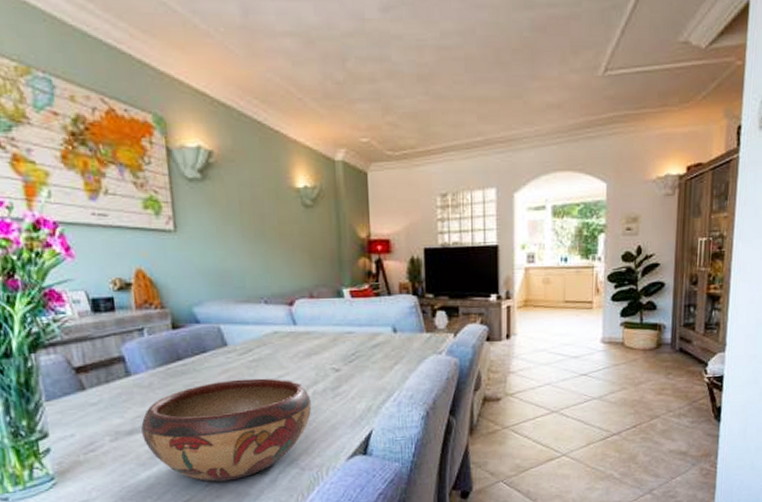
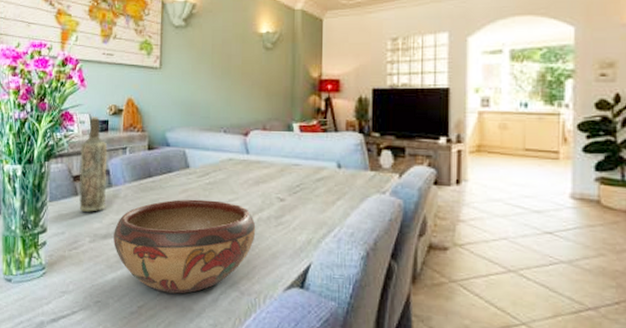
bottle: none [79,294,127,408] -> present [79,117,108,212]

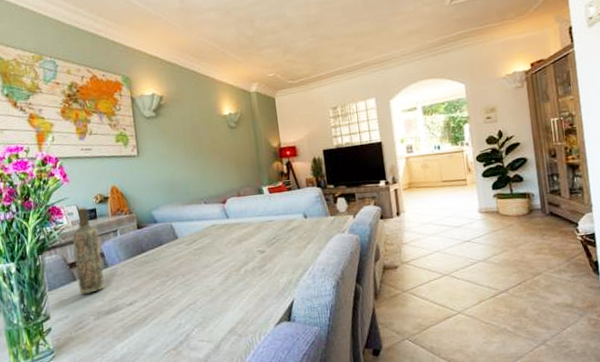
decorative bowl: present [113,199,256,294] -> none [116,262,245,350]

